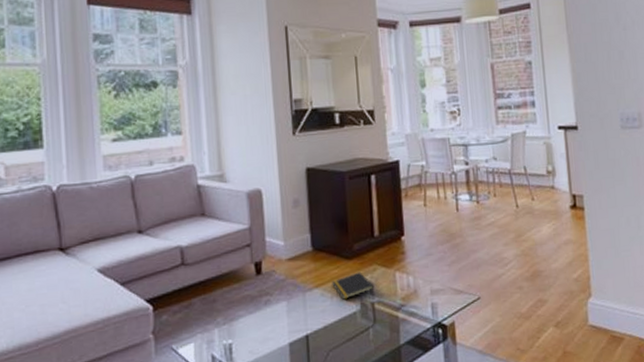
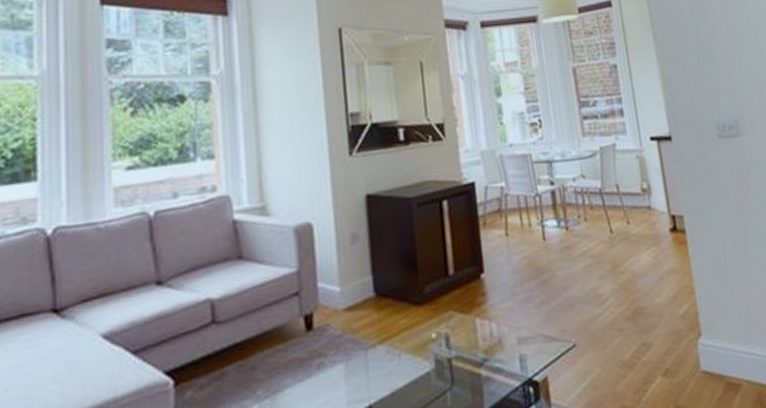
notepad: present [332,272,375,300] -> none [399,320,451,357]

